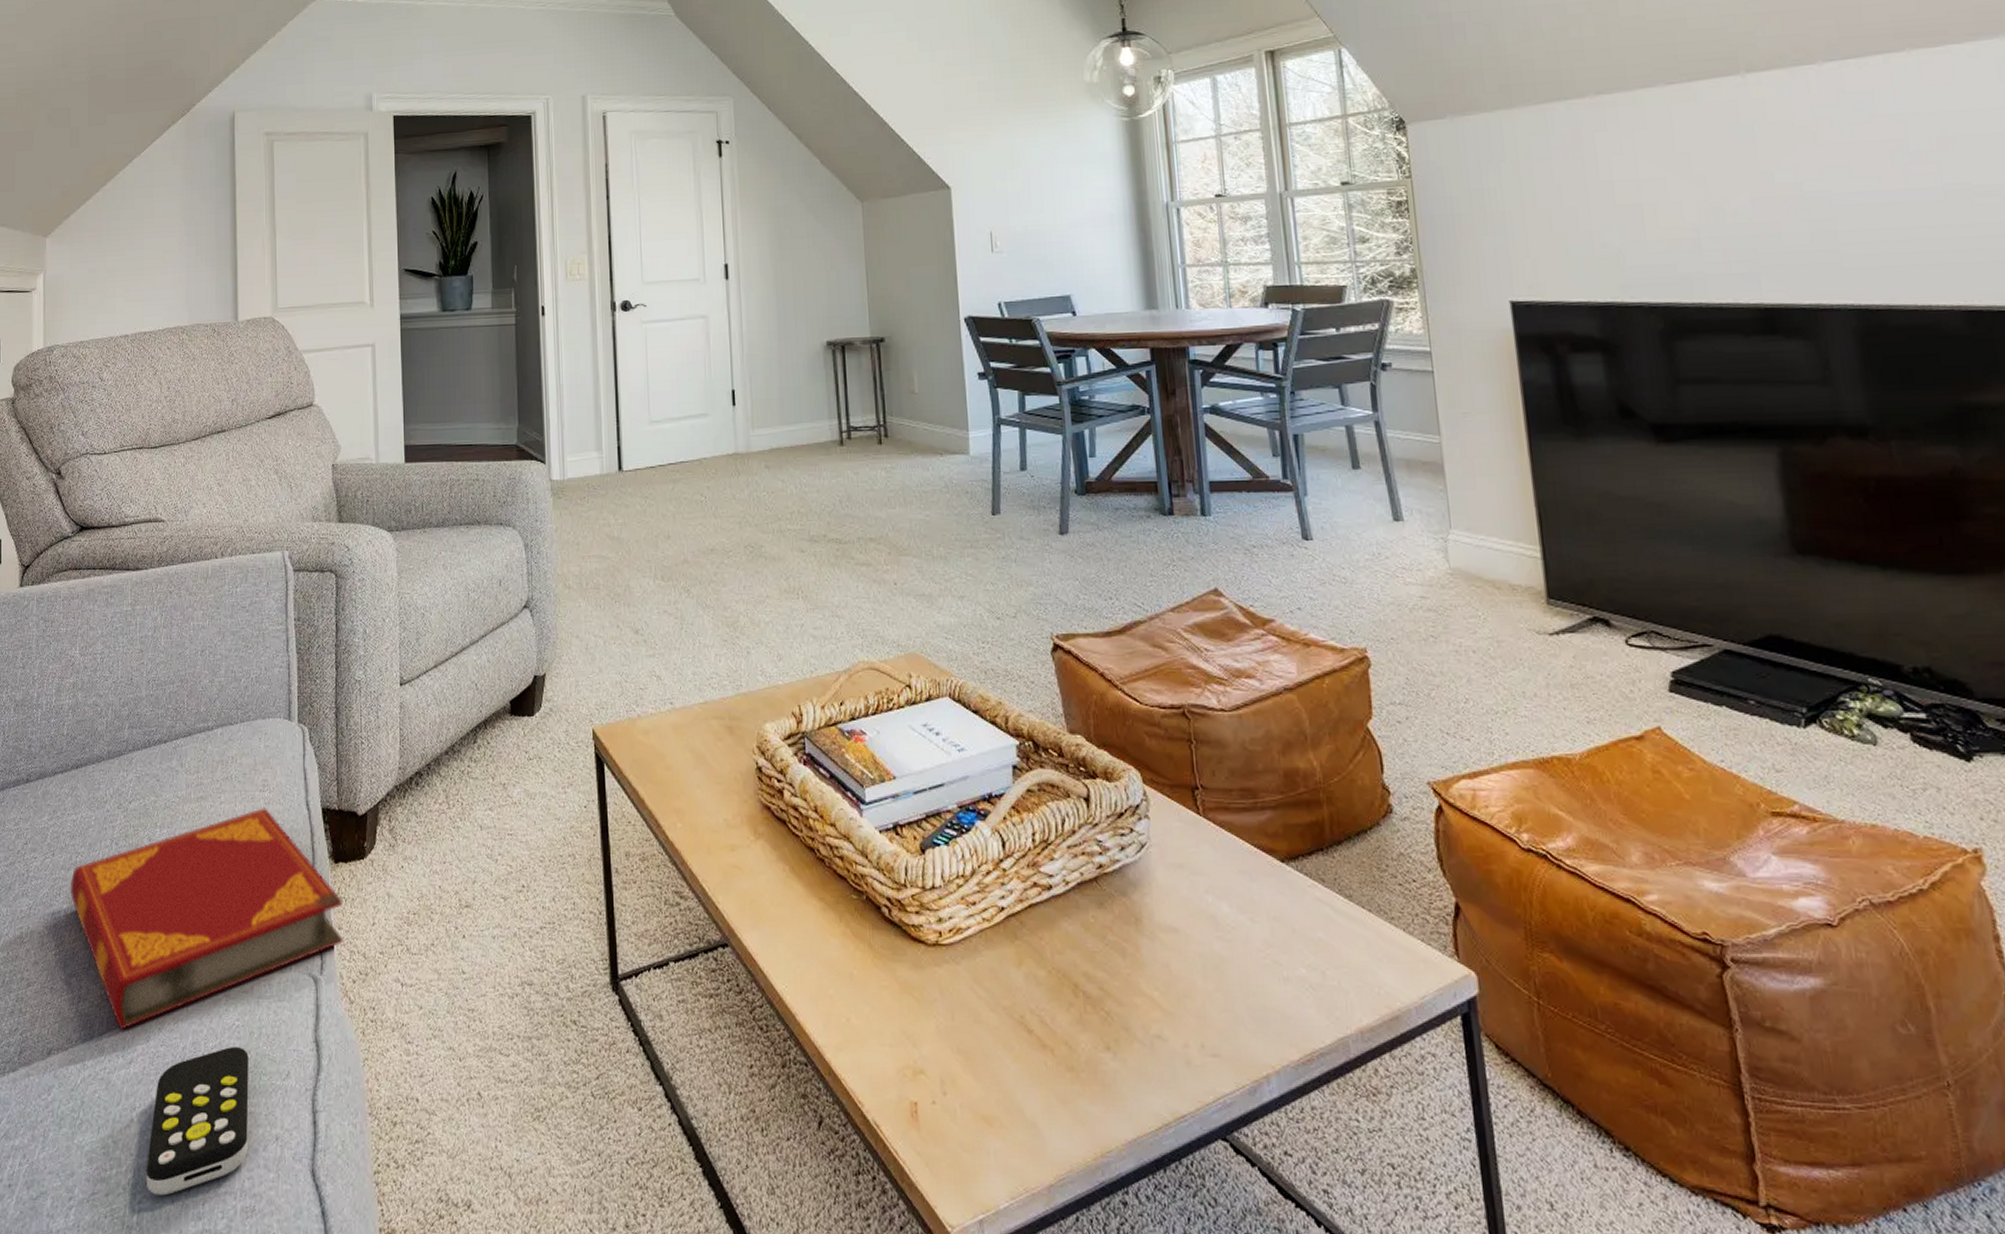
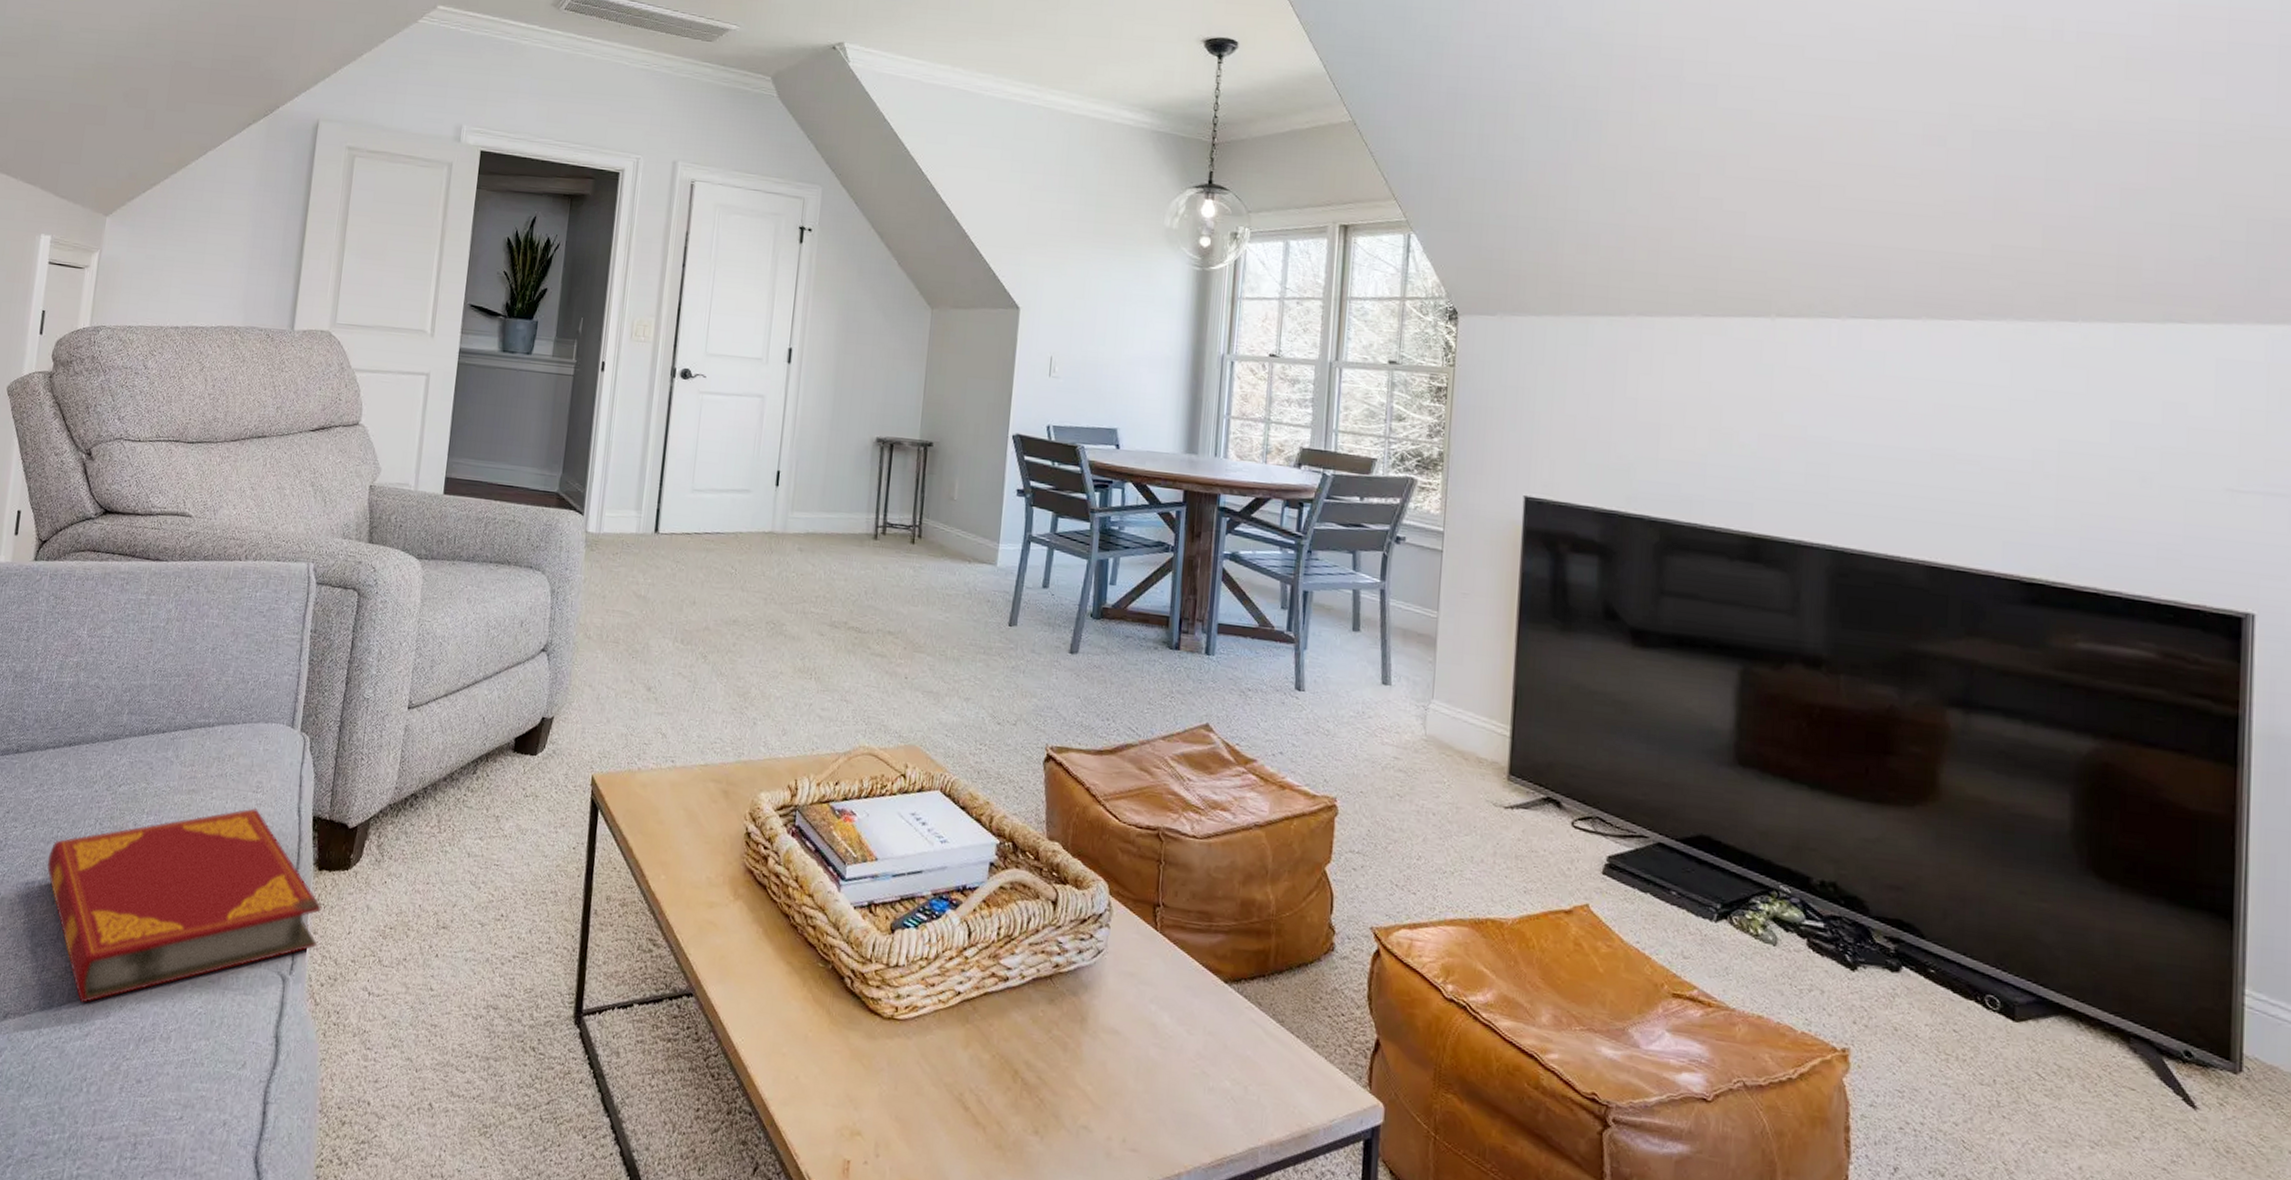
remote control: present [146,1046,249,1196] -> none [87,1031,207,1165]

